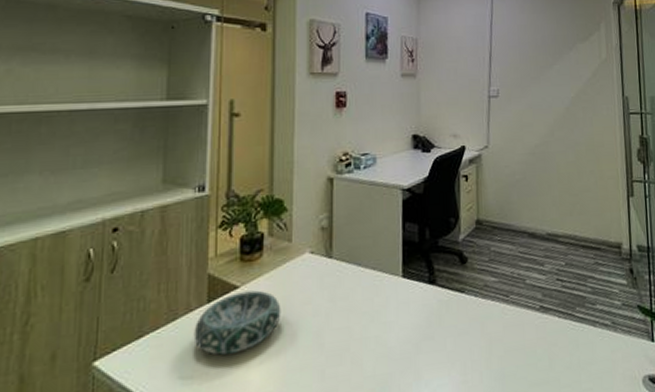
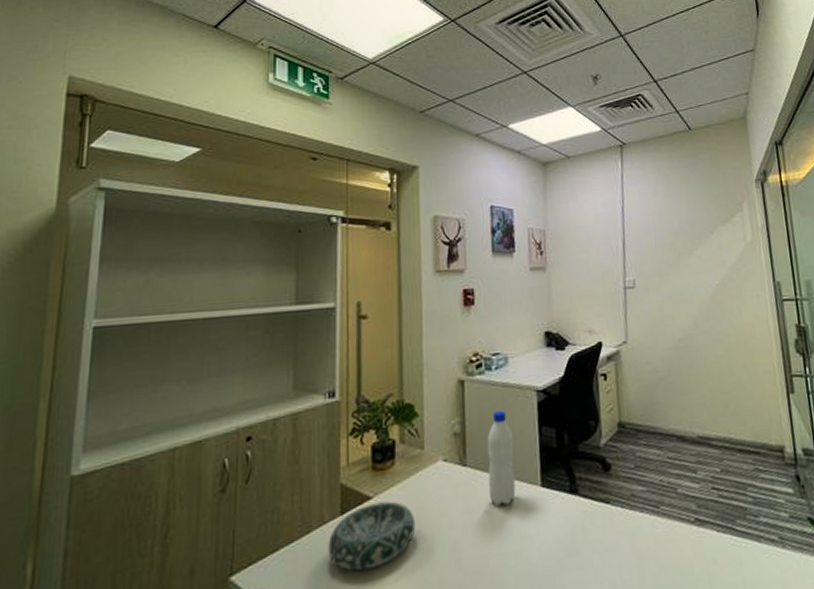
water bottle: none [352,207,379,295] -> present [487,410,516,506]

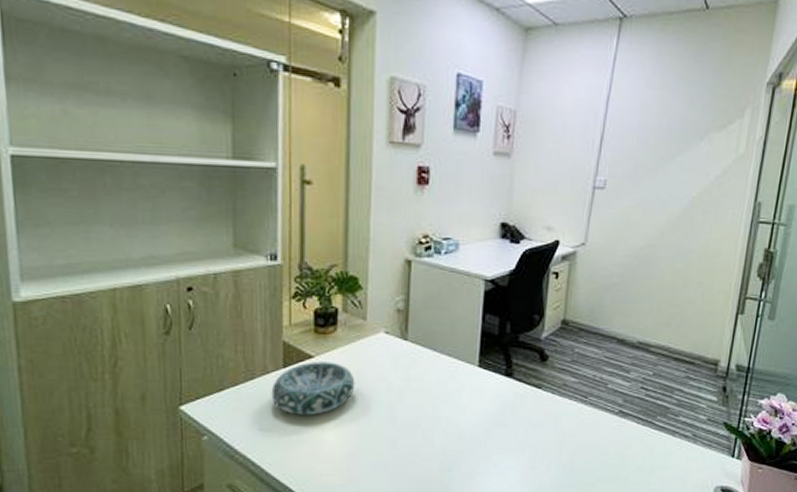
water bottle: present [487,410,516,506] -> none [427,294,457,379]

